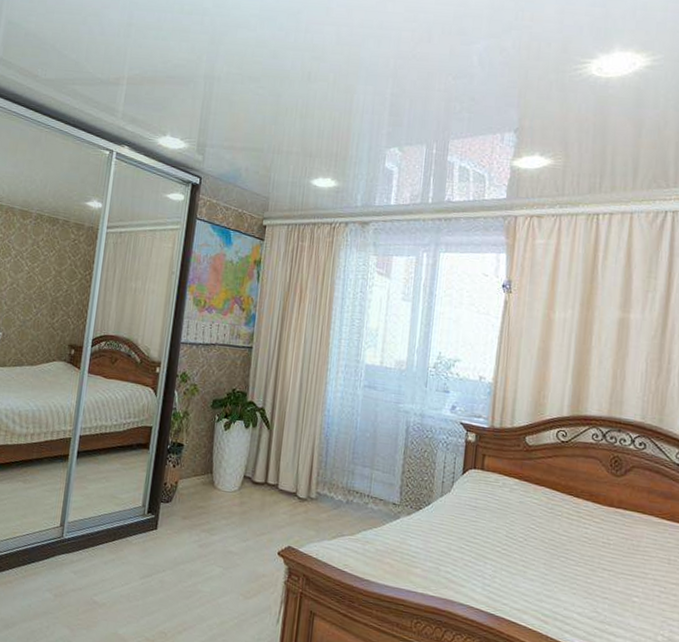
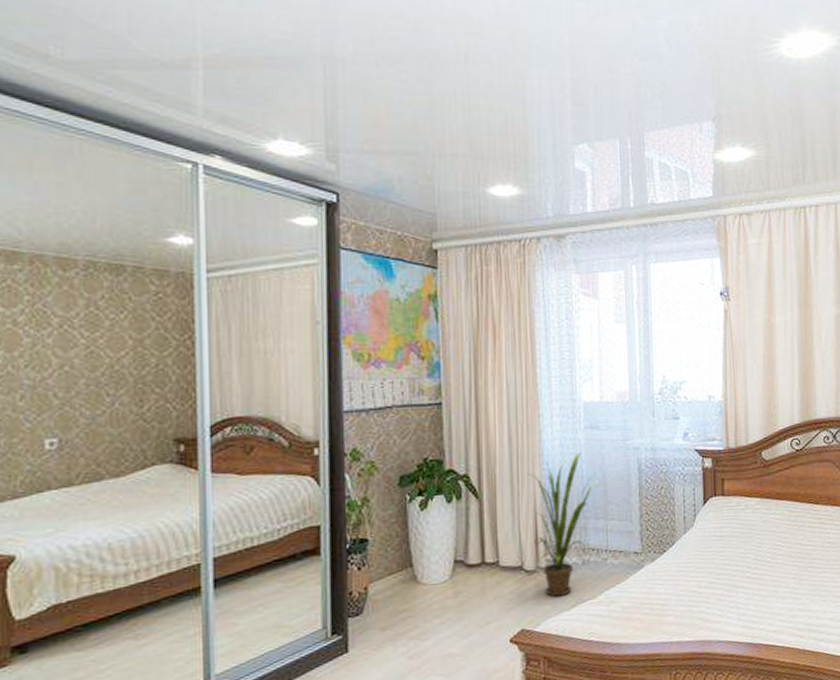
house plant: none [309,406,369,527] -> present [528,452,597,597]

